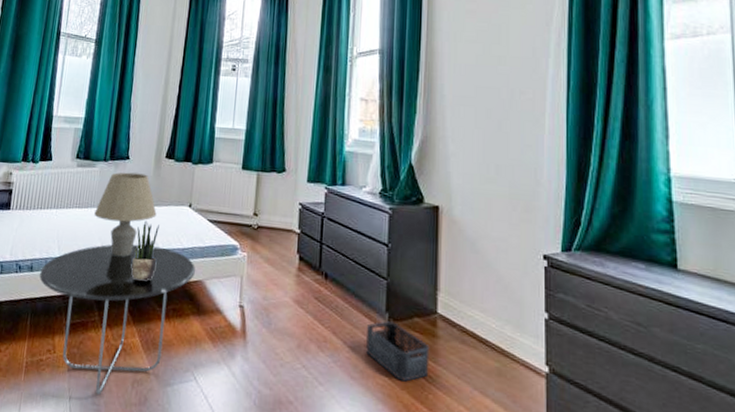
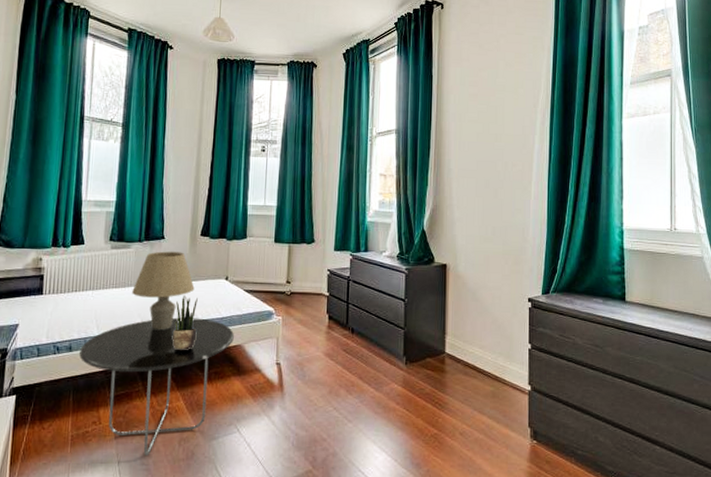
storage bin: present [365,321,430,382] -> none [386,363,439,411]

